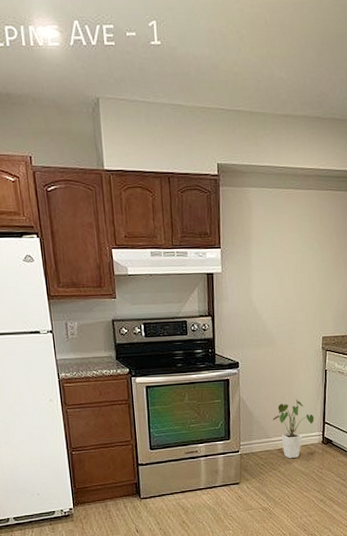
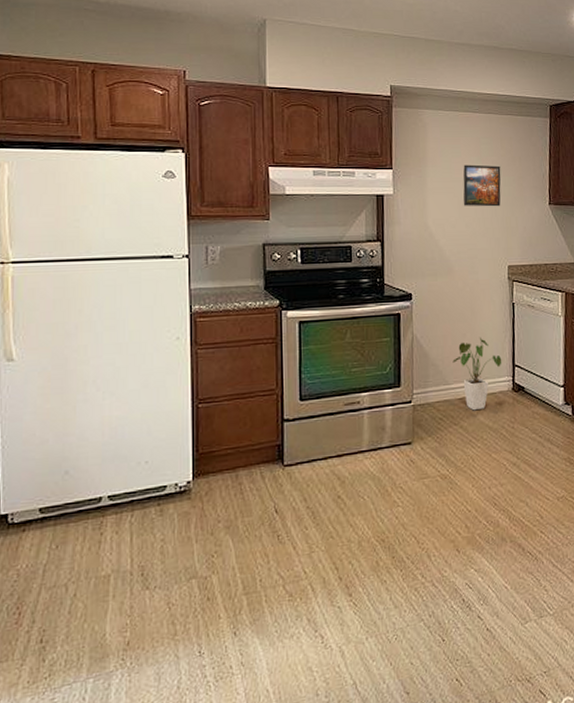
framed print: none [284,242,319,283] -> present [463,164,501,207]

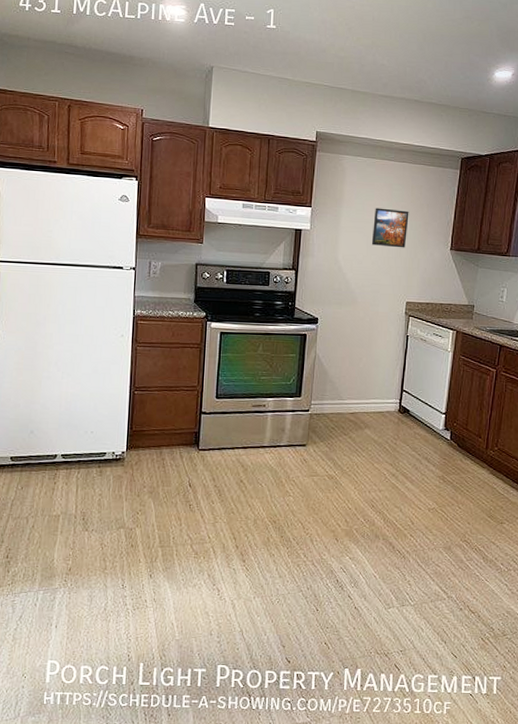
house plant: present [452,337,502,411] -> none [348,362,392,425]

